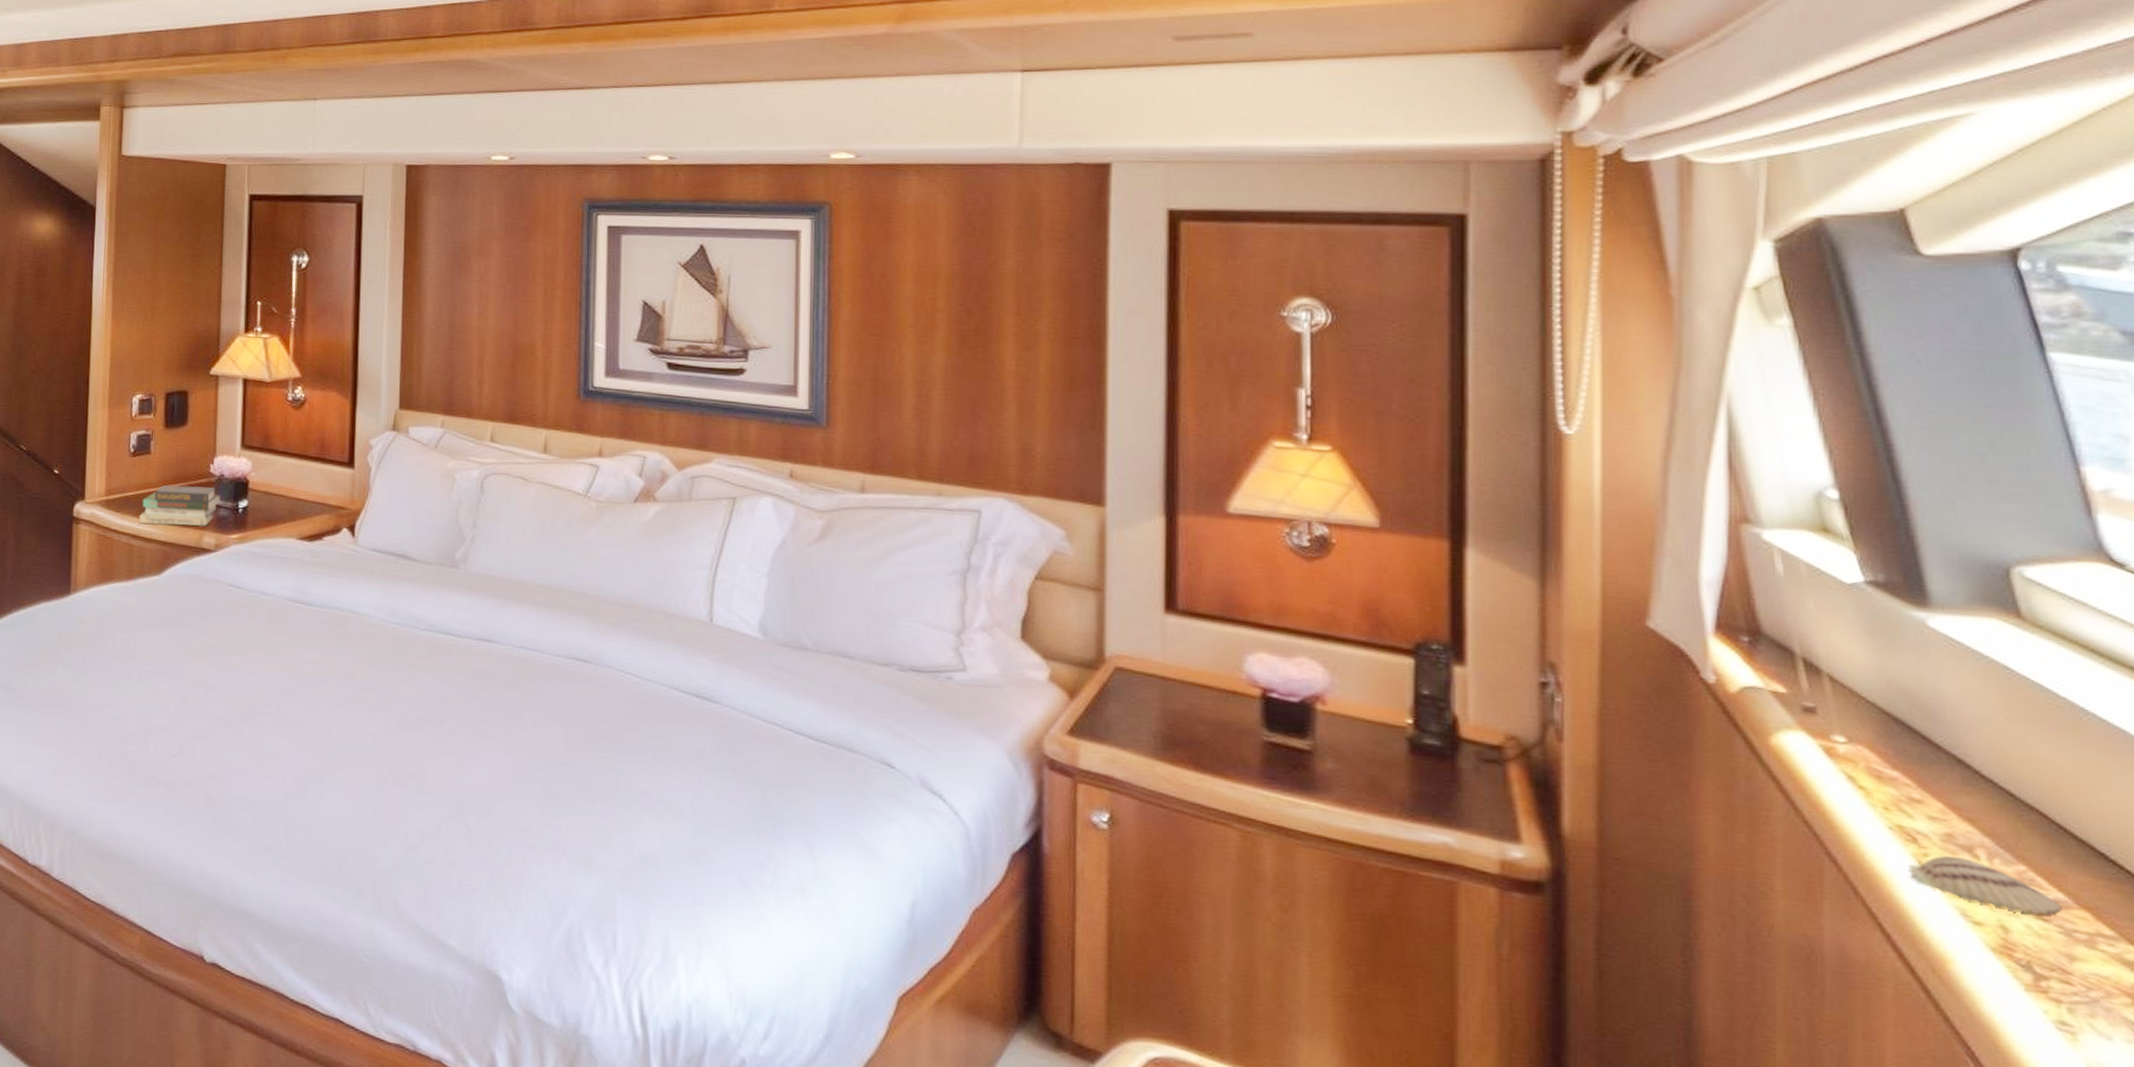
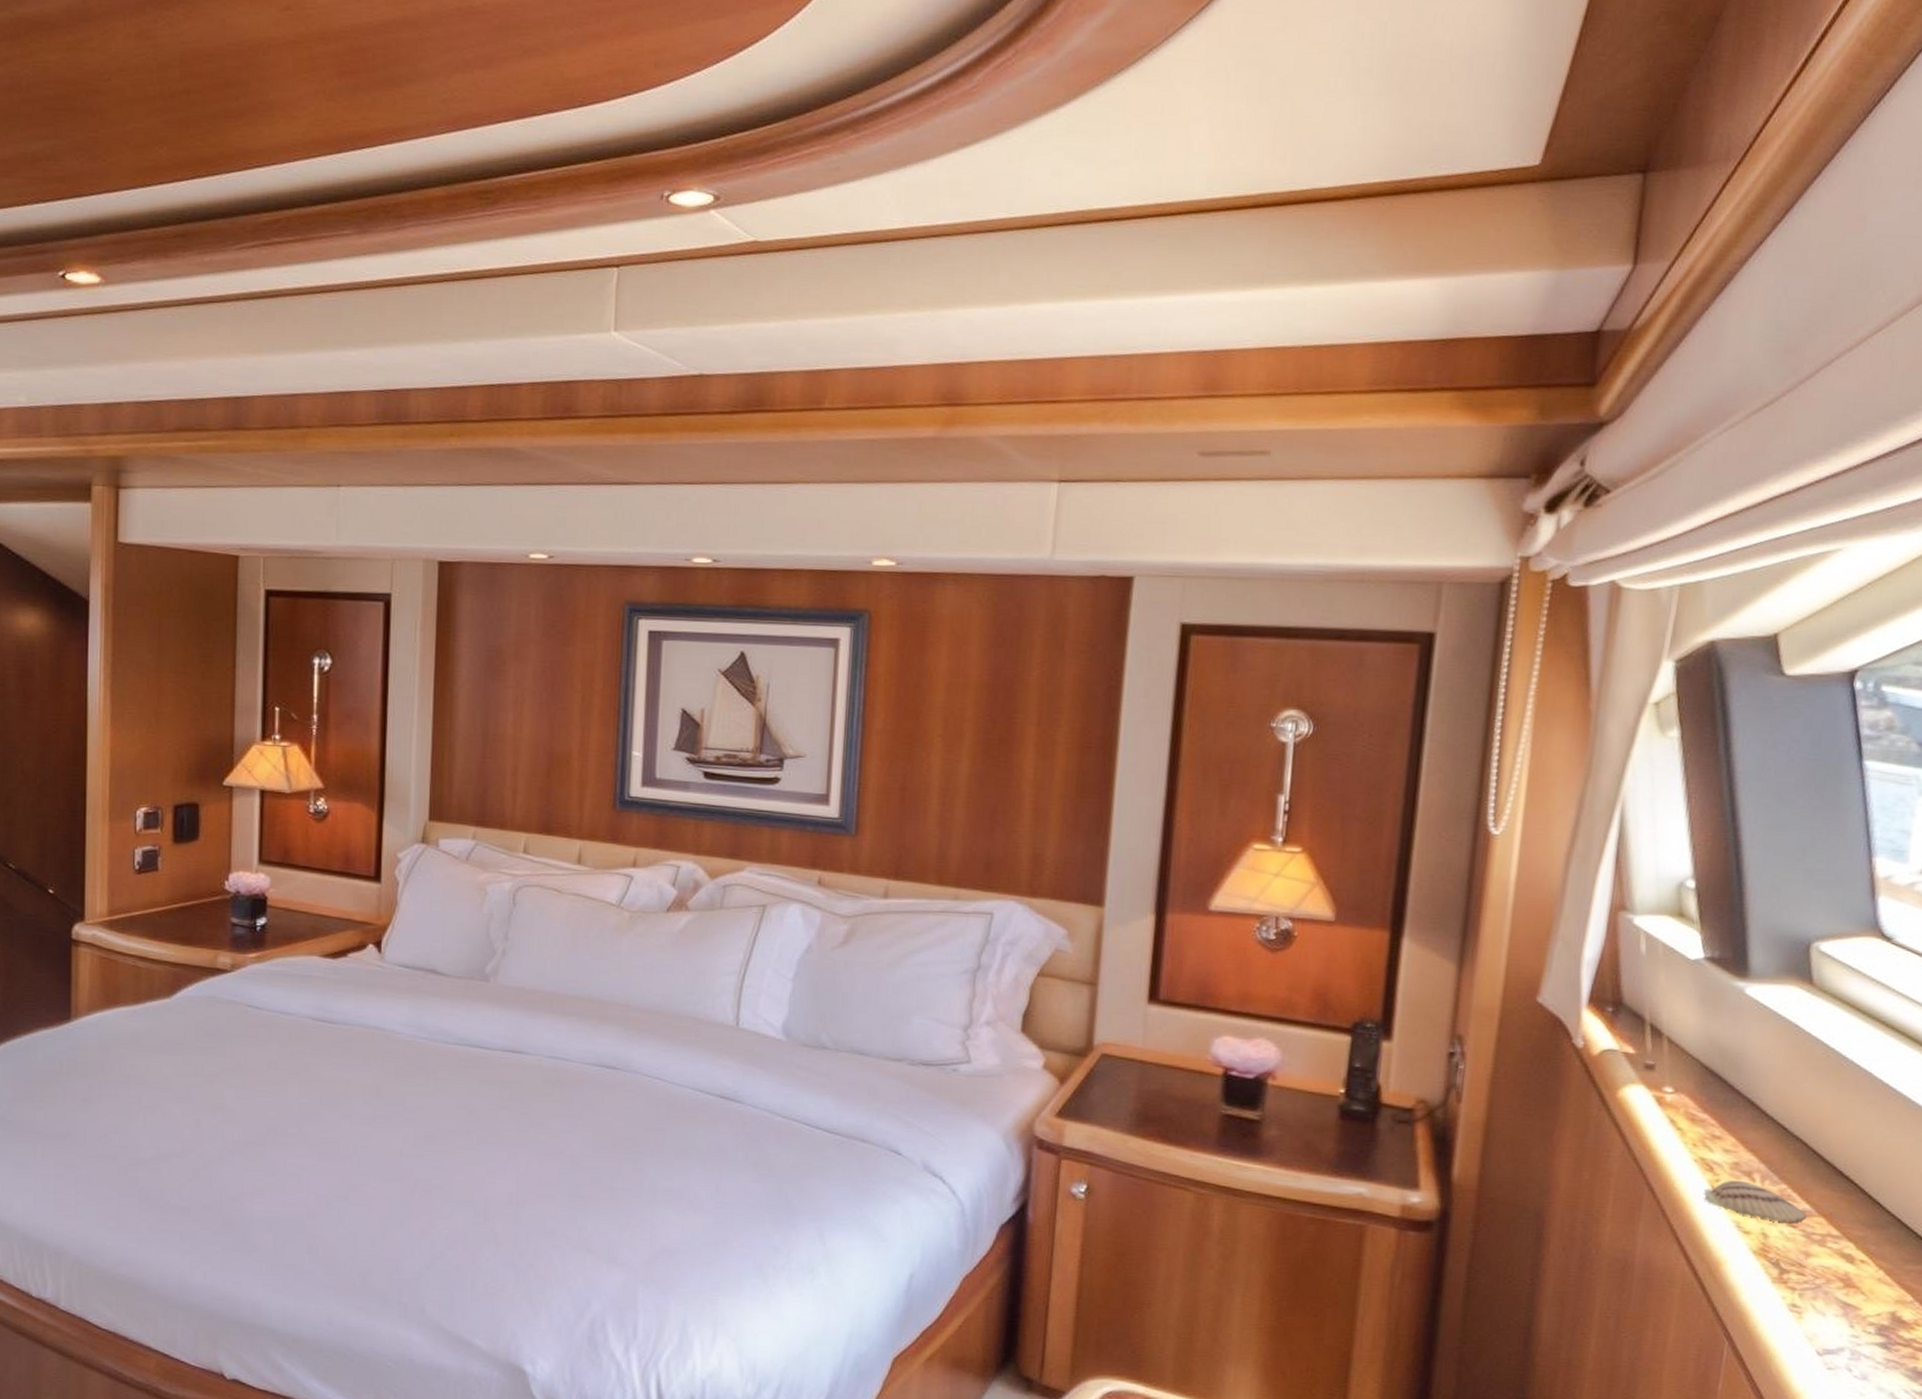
books: present [139,485,221,526] -> none [147,903,237,946]

